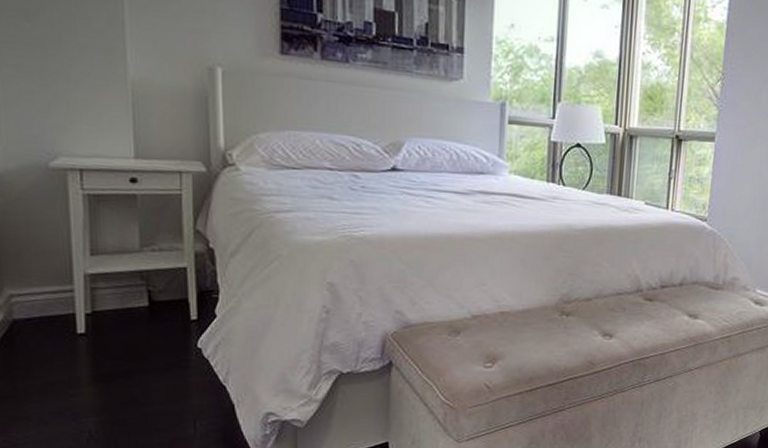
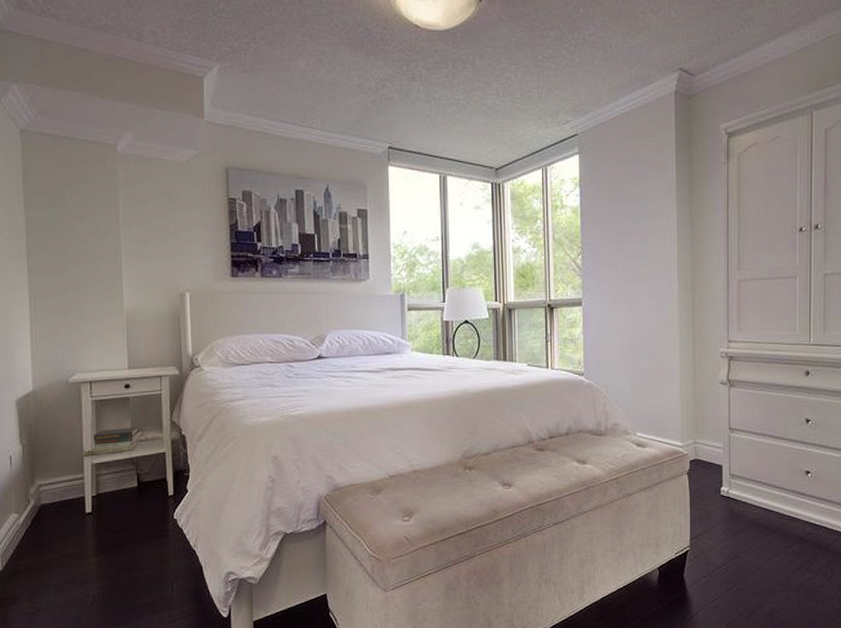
books: none [70,232,153,264] -> present [82,427,141,457]

